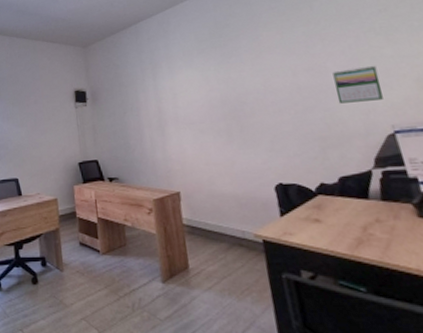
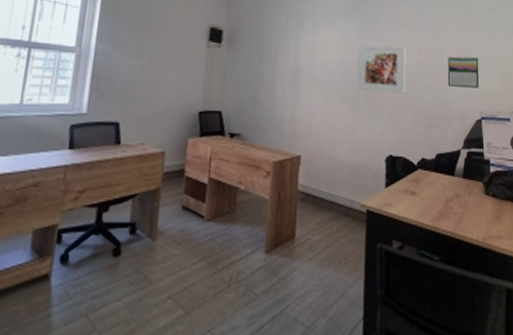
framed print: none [221,71,285,123] -> present [357,45,406,94]

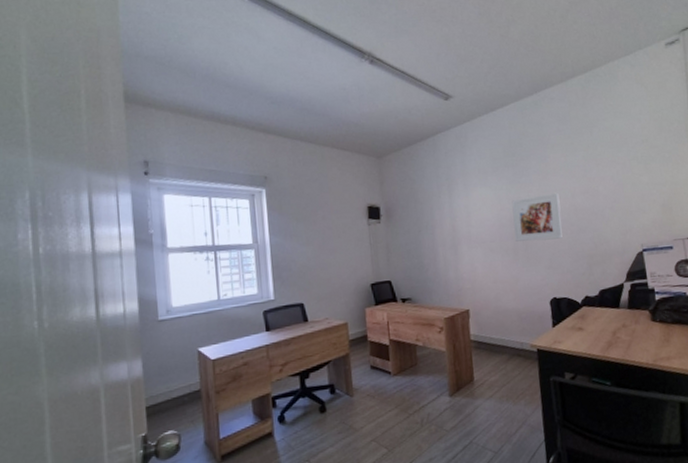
calendar: present [447,56,480,88] -> none [603,190,638,225]

